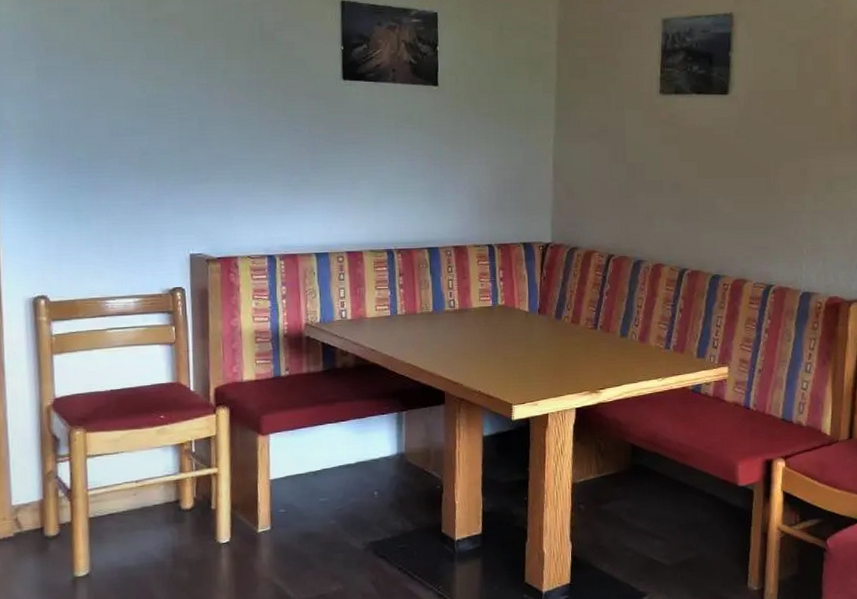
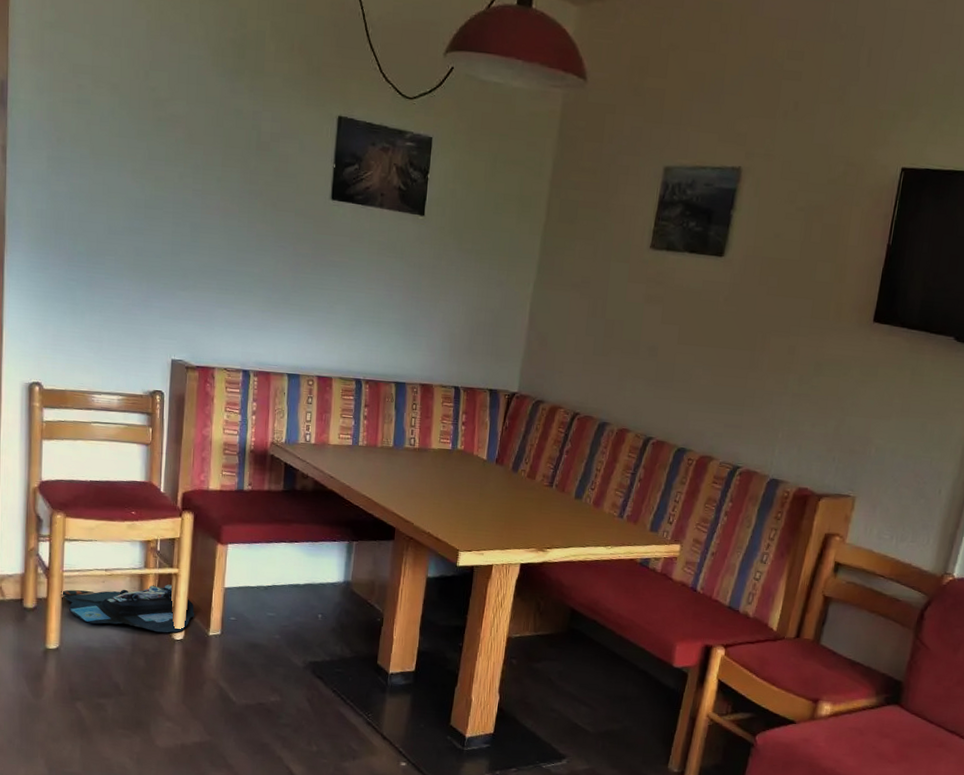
backpack: none [87,486,241,541] -> present [61,584,195,633]

